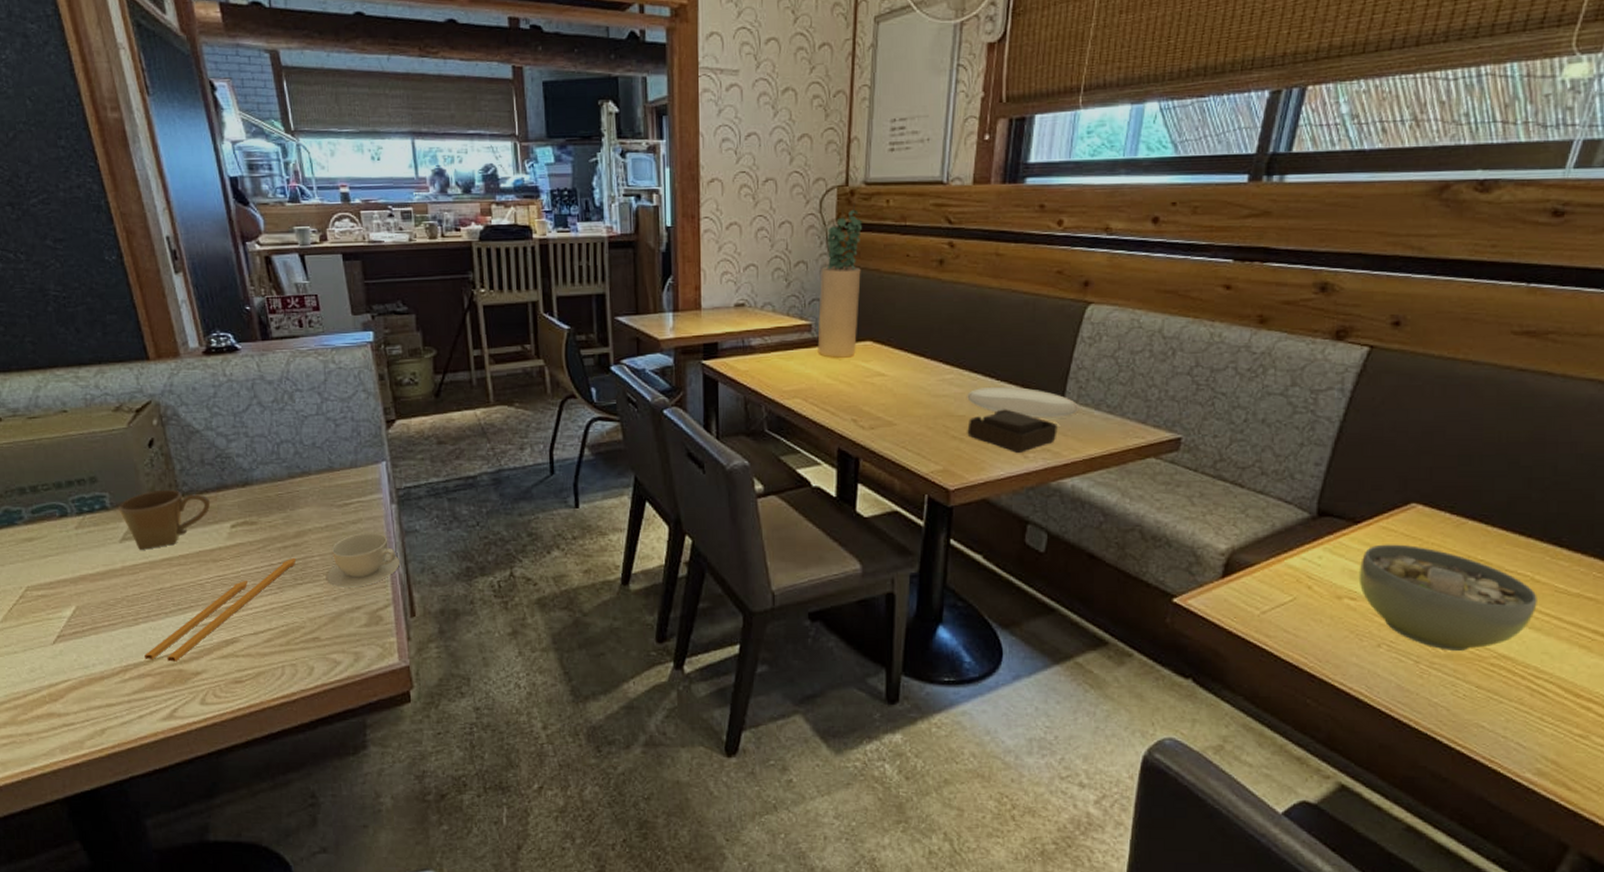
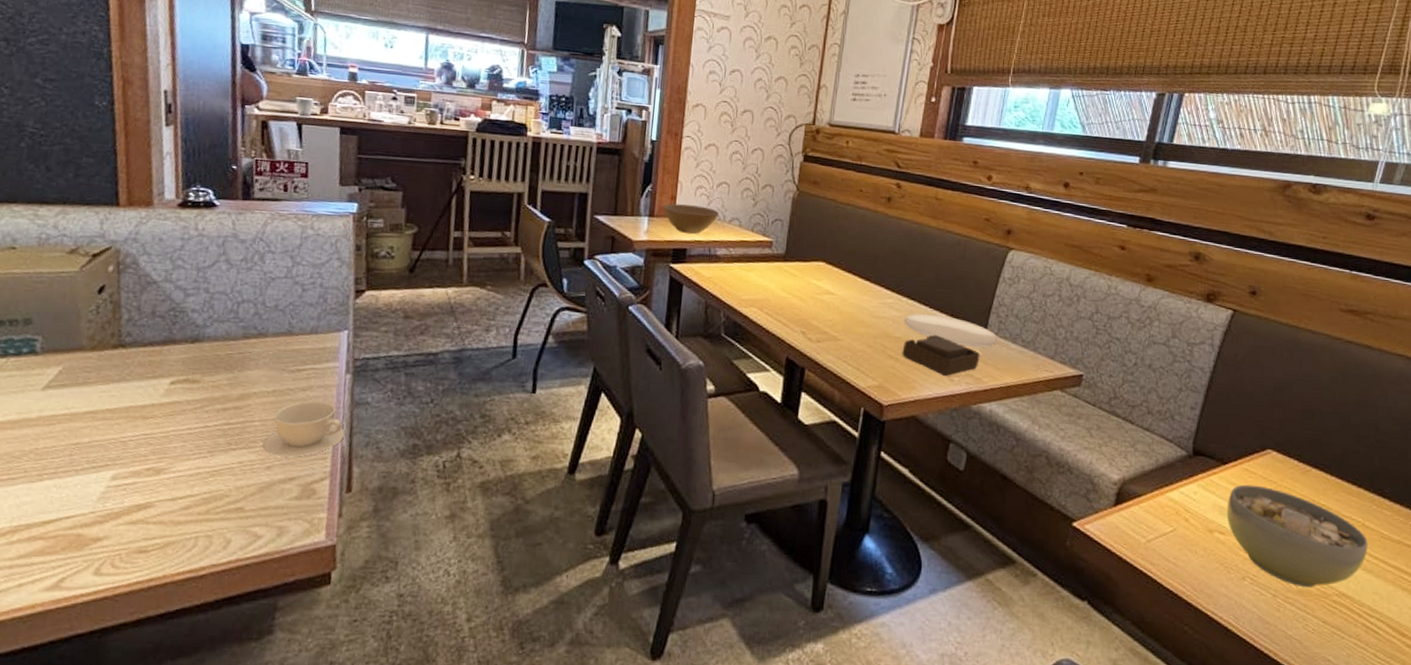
mug: present [118,489,211,550] -> none [49,338,154,400]
chopsticks: present [144,558,297,662] -> none [40,421,235,525]
bowl: none [687,294,749,327] -> present [663,203,719,235]
vase: present [817,202,863,359] -> none [776,139,825,276]

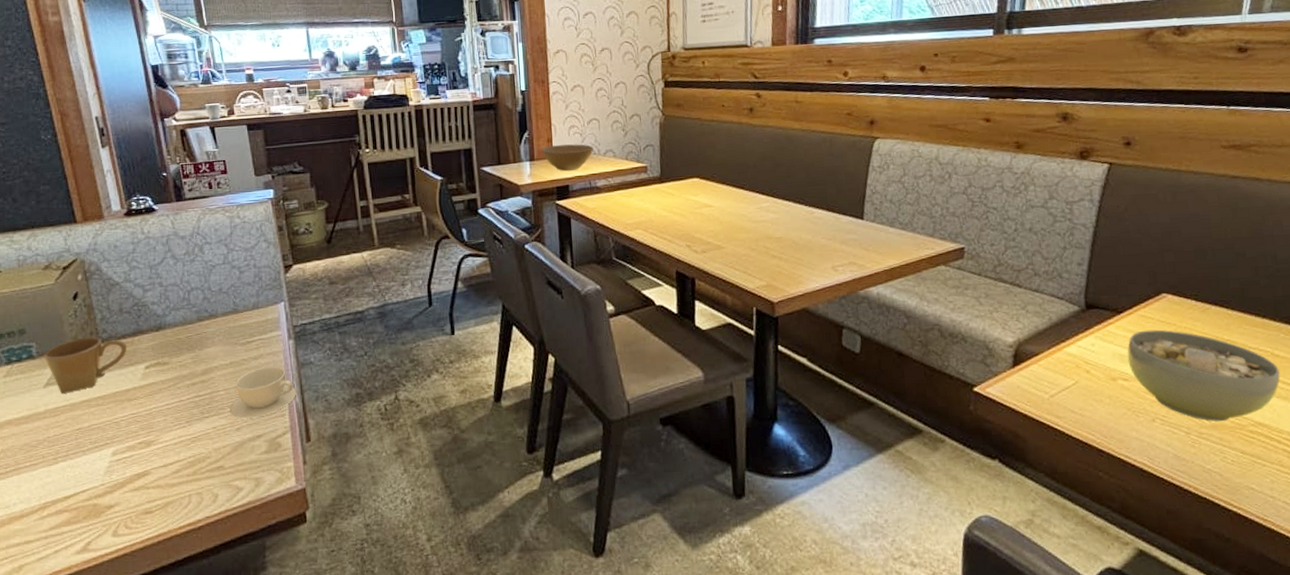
mug: none [49,338,154,400] -> present [44,336,127,394]
napkin holder: present [902,334,980,376] -> none [784,230,861,267]
plate: present [904,313,999,348] -> none [782,211,877,238]

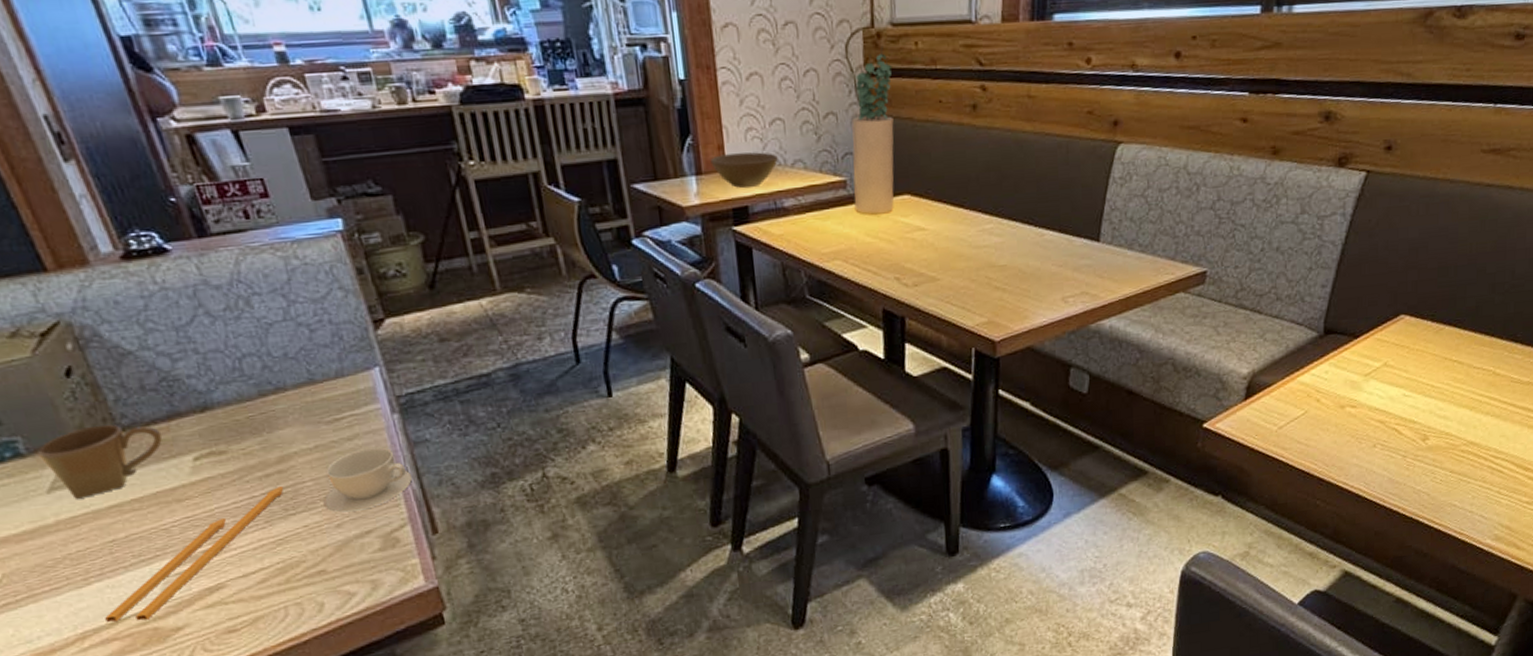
chopsticks: none [62,394,204,497] -> present [105,486,284,622]
vase: none [652,64,686,195] -> present [852,45,895,216]
soup bowl: present [1127,329,1280,421] -> none [1358,353,1498,443]

